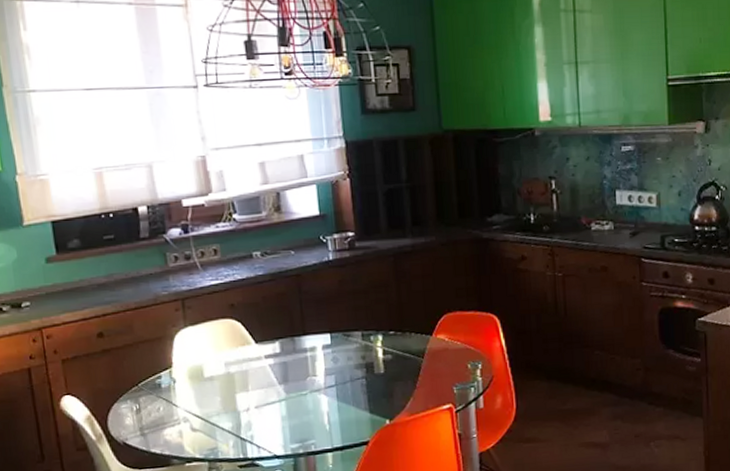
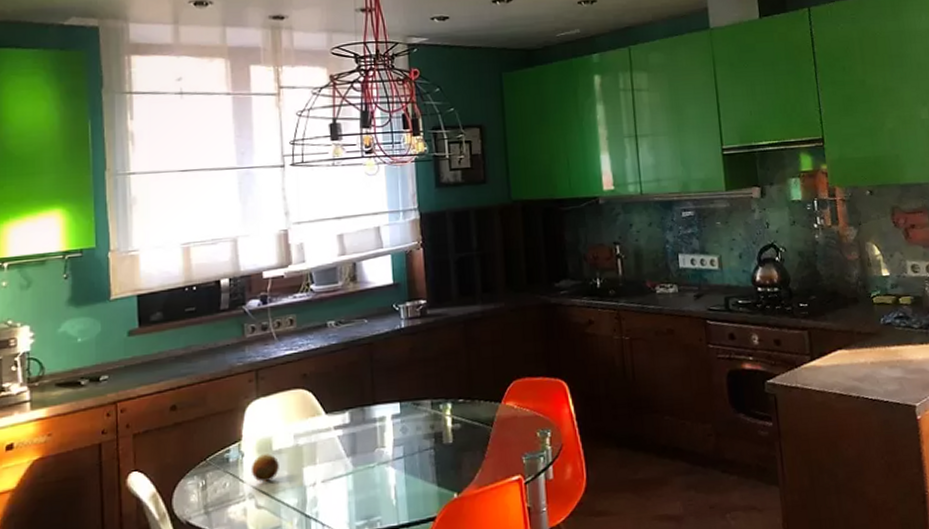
fruit: none [183,380,212,407] -> present [250,454,279,482]

